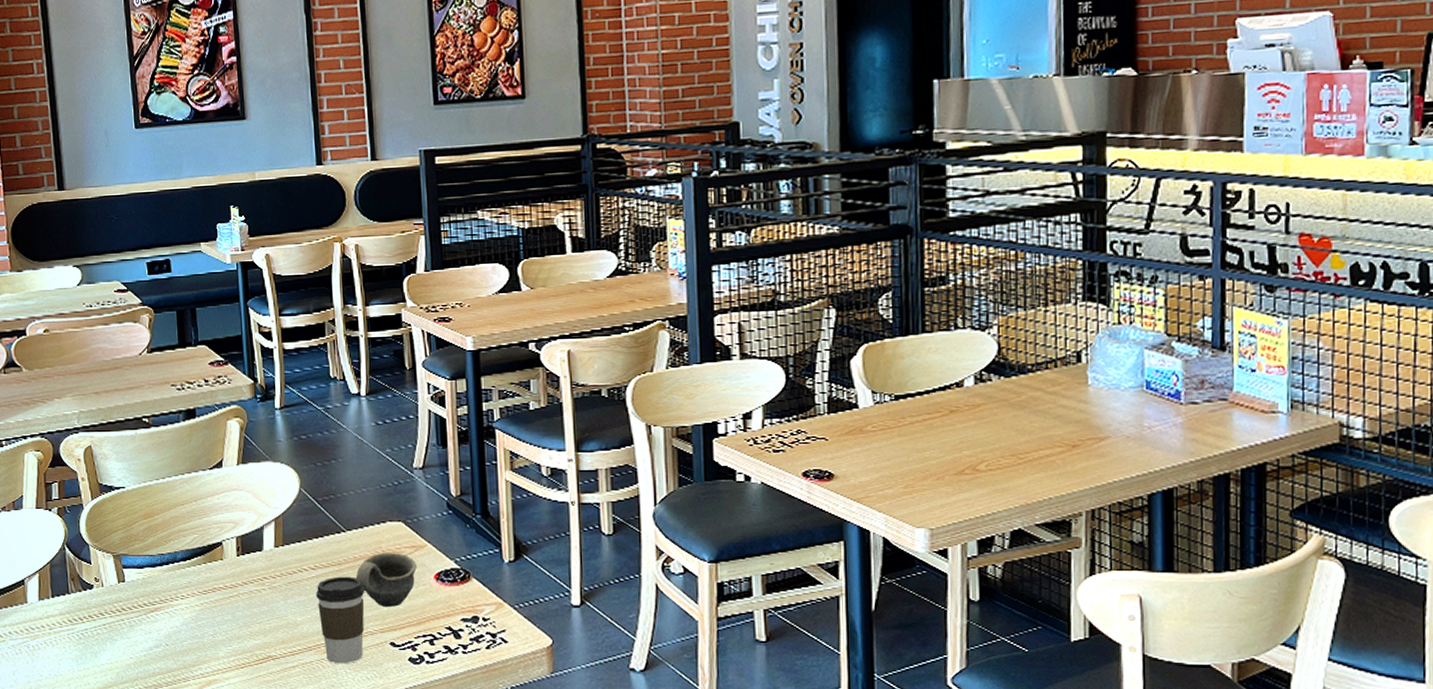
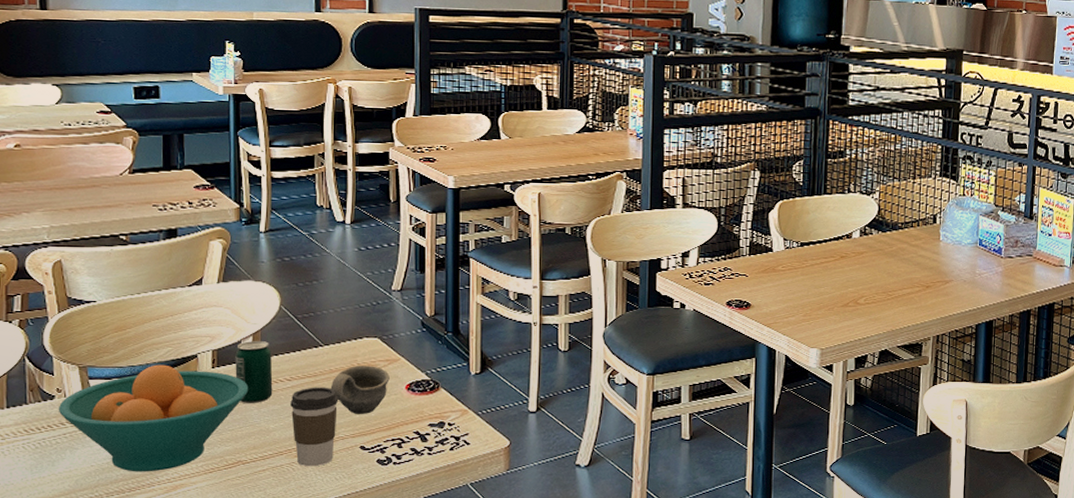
fruit bowl: none [97,553,274,666] -> present [58,364,249,472]
beverage can: none [258,526,298,594] -> present [235,340,273,403]

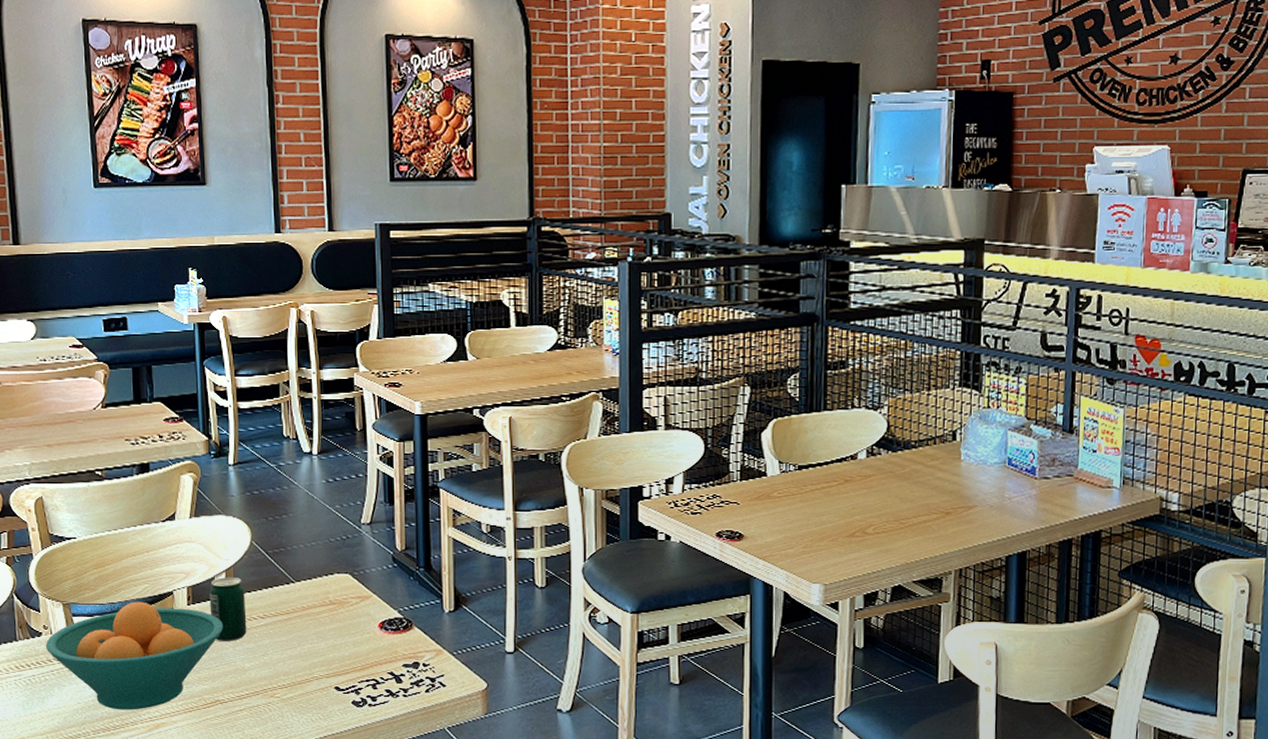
coffee cup: present [290,387,339,467] -> none [264,625,312,708]
cup: present [330,366,390,414] -> none [303,603,362,653]

